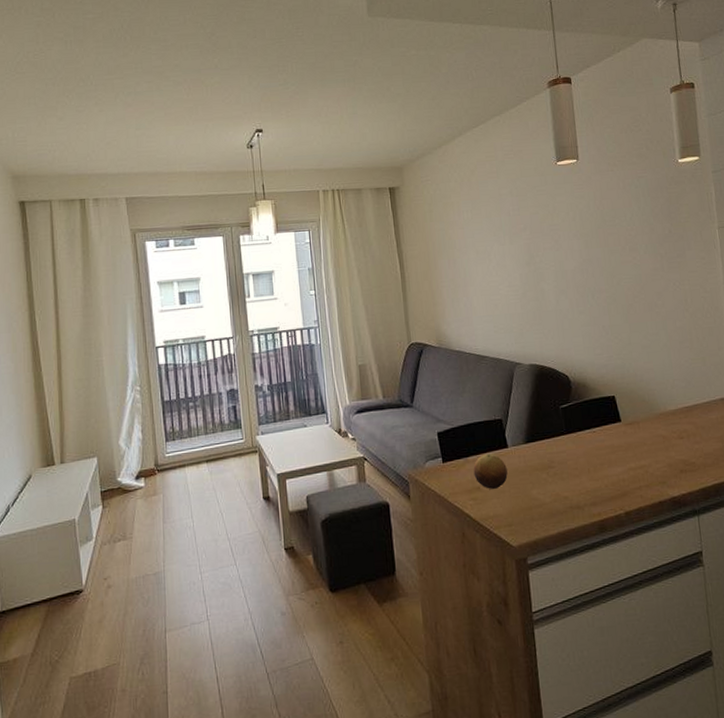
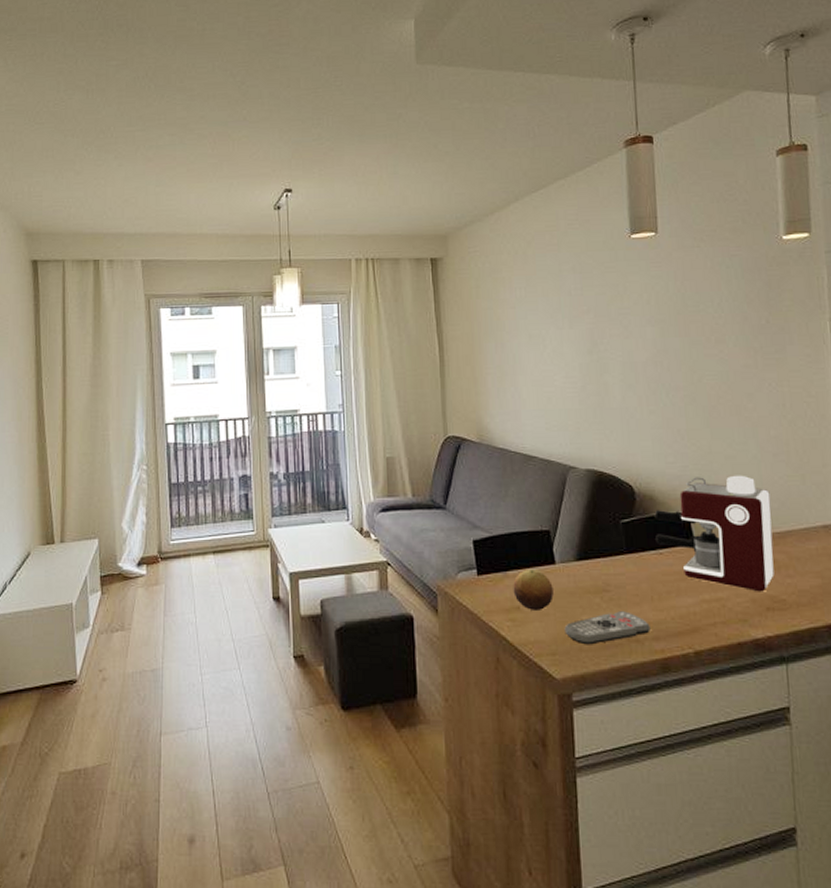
remote control: none [518,483,589,515] -> present [564,611,650,645]
coffee maker: none [588,361,685,458] -> present [655,475,774,592]

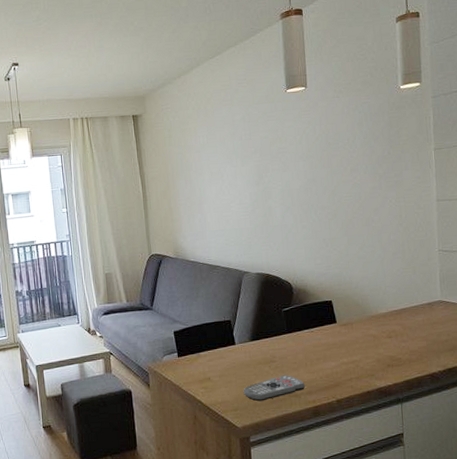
fruit: present [513,570,554,610] -> none [204,350,235,380]
coffee maker: present [655,475,774,592] -> none [308,270,393,354]

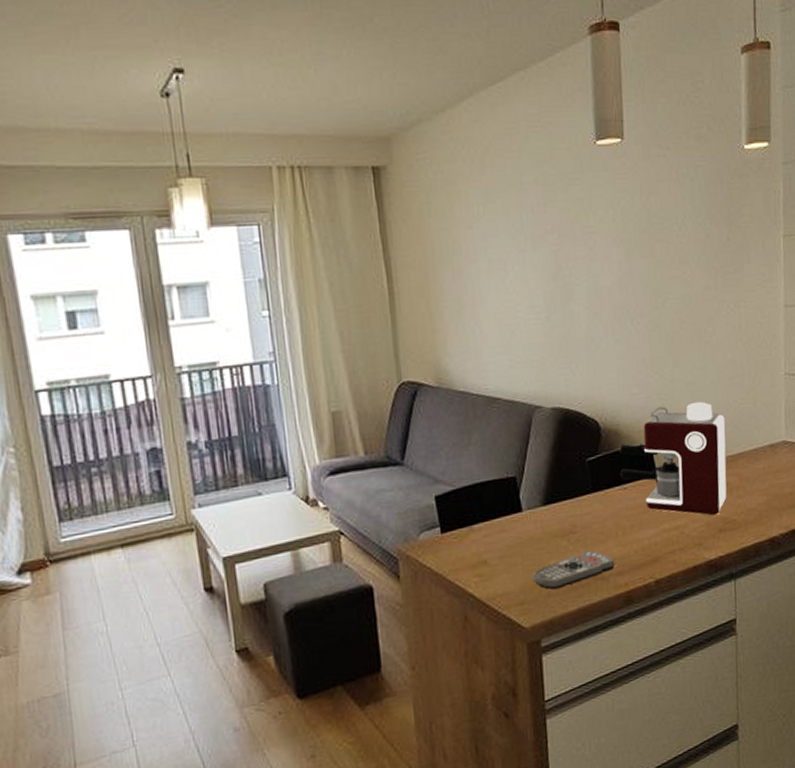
coffee maker: none [308,270,393,354] -> present [620,401,727,516]

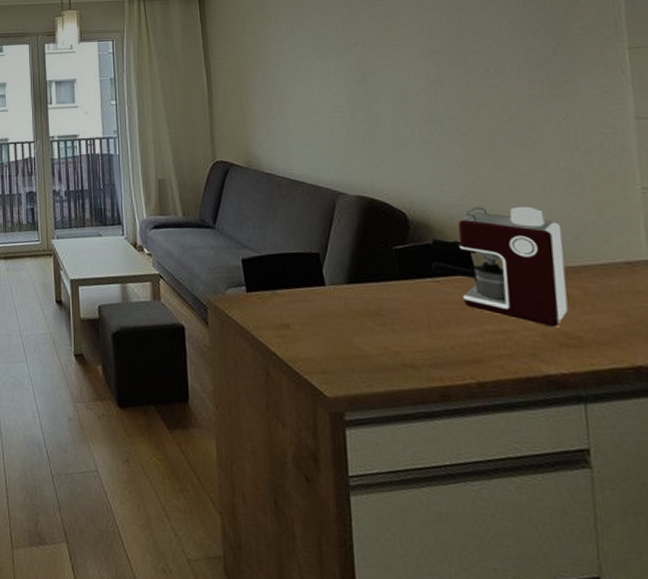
remote control: present [532,550,615,590] -> none [335,336,428,367]

